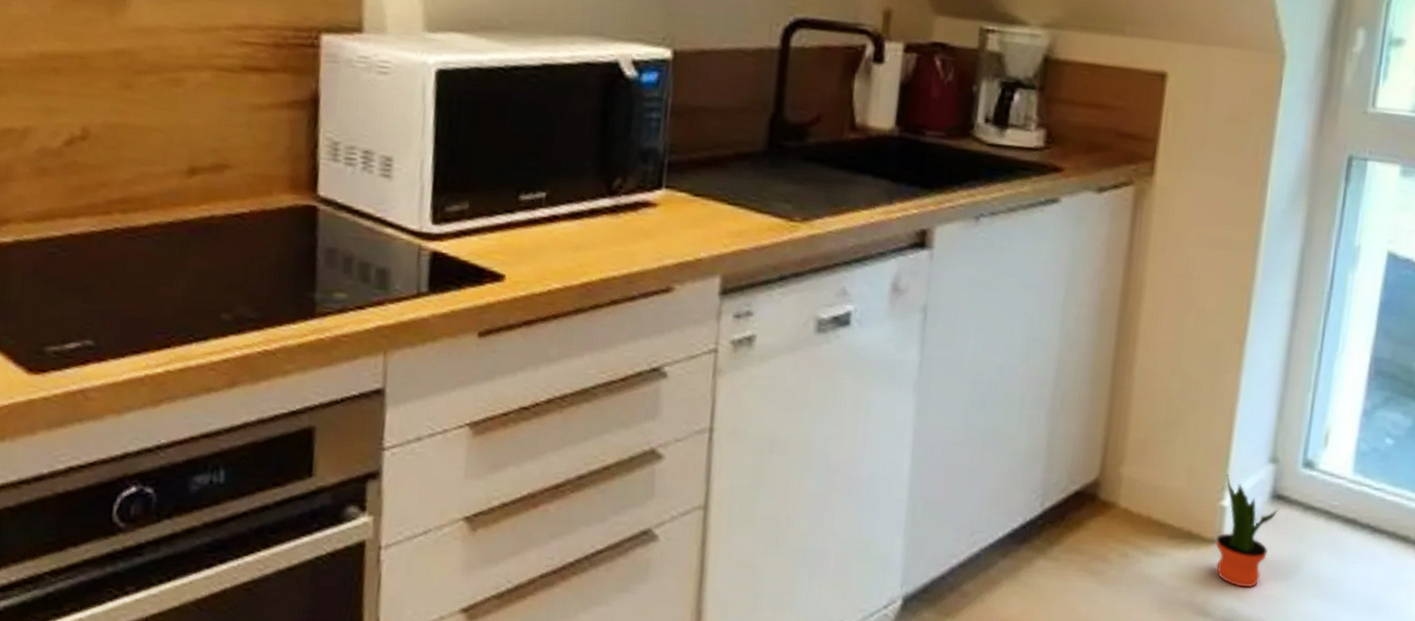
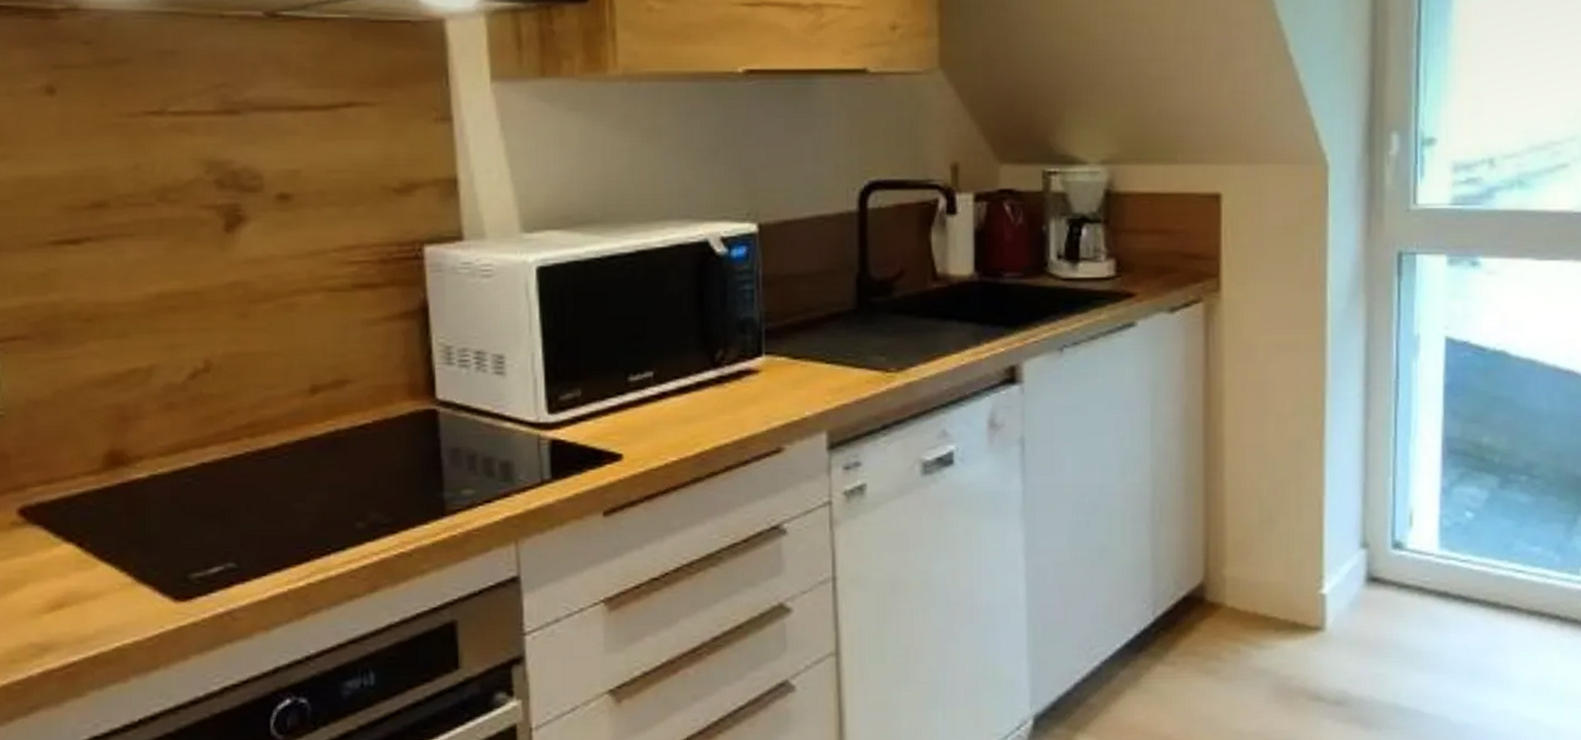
potted plant: present [1215,475,1279,588] -> none [1319,564,1376,669]

